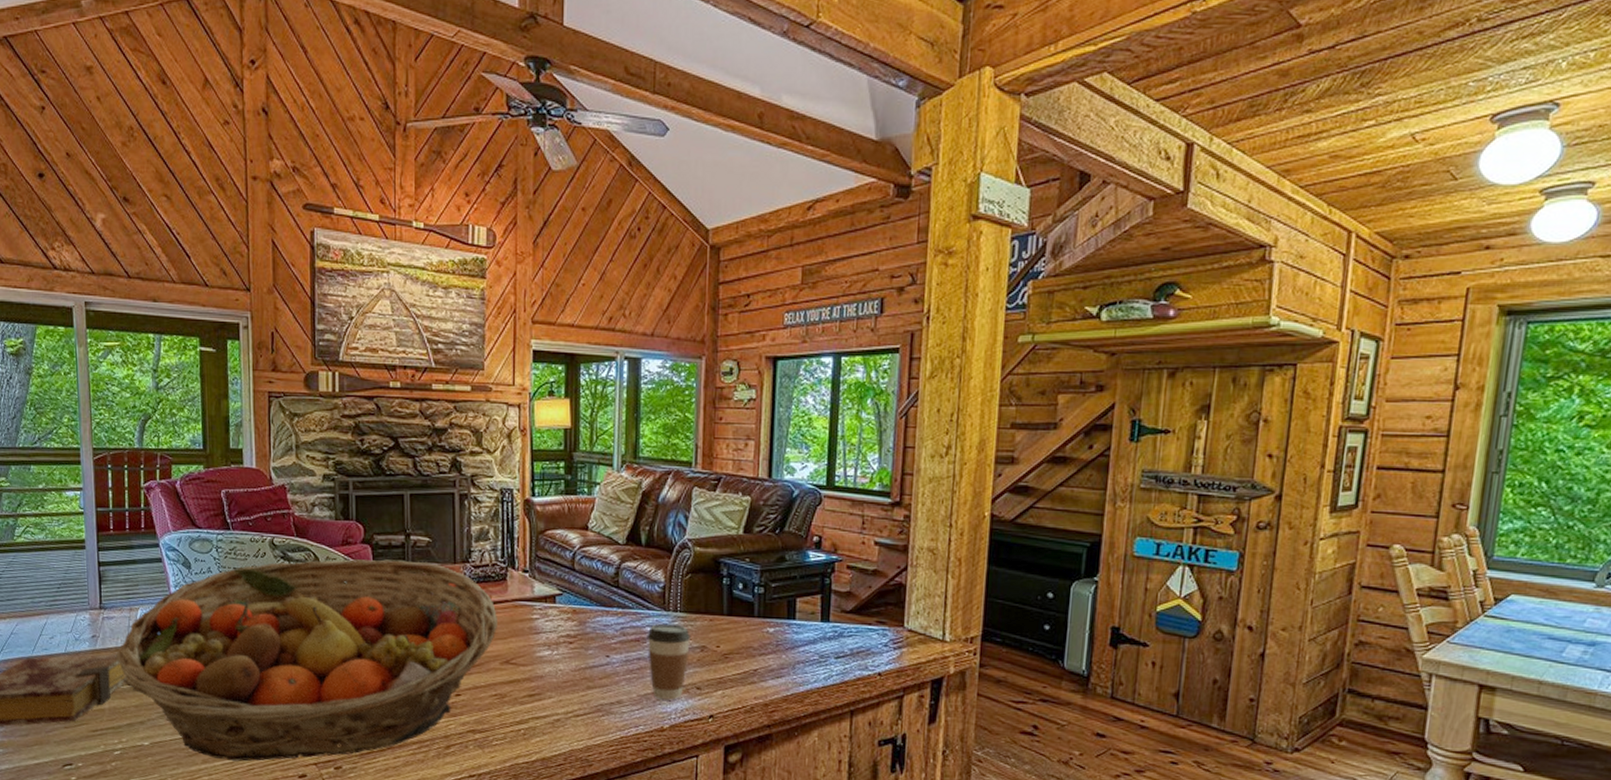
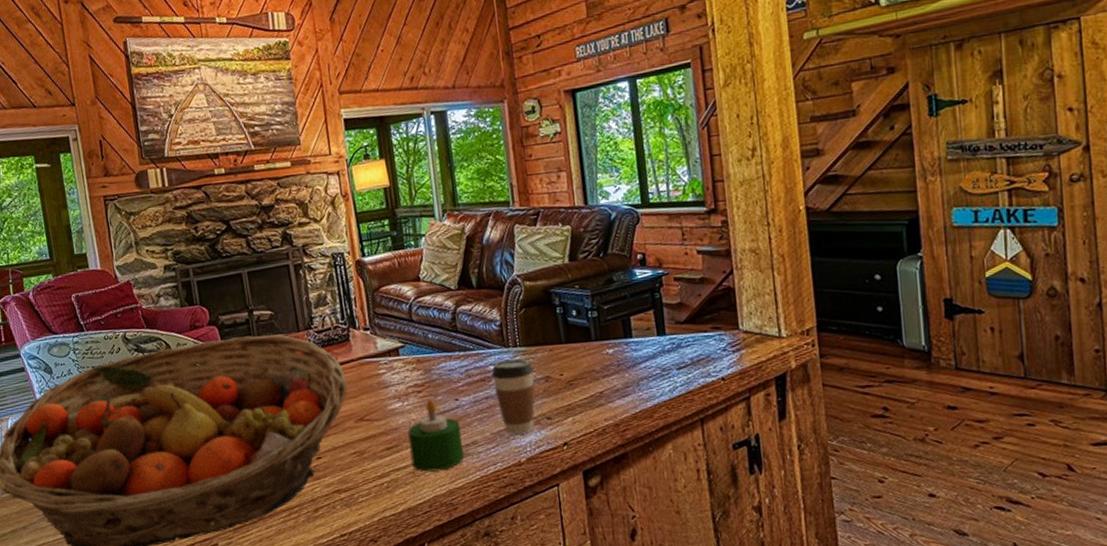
candle: none [552,653,608,726] -> present [407,400,465,472]

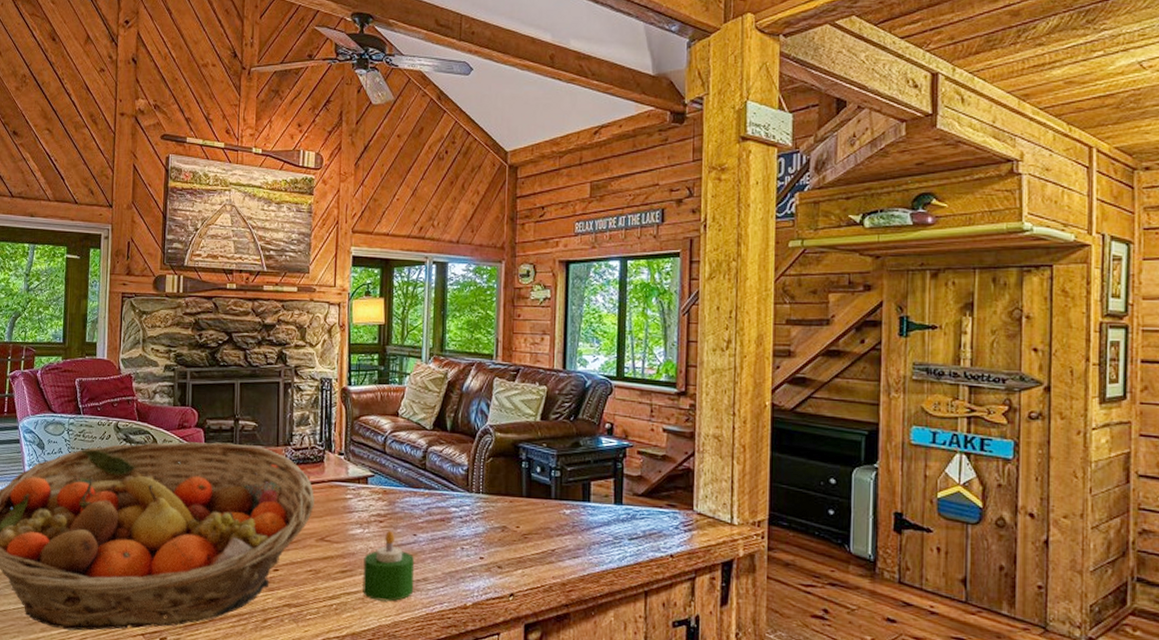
coffee cup: present [491,359,535,435] -> none [451,504,492,579]

